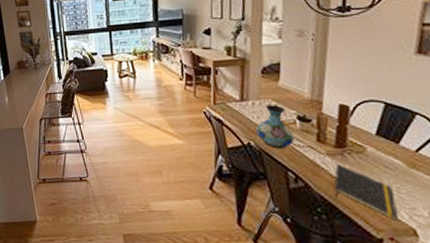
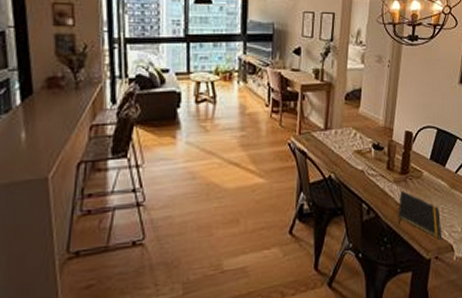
vase: present [256,105,294,149] -> none [337,133,369,180]

